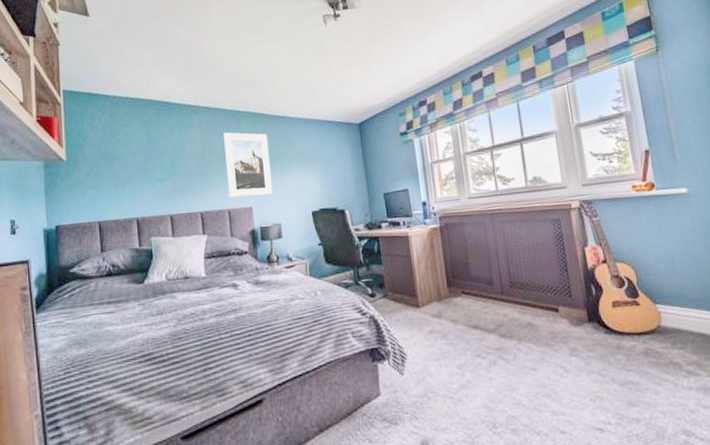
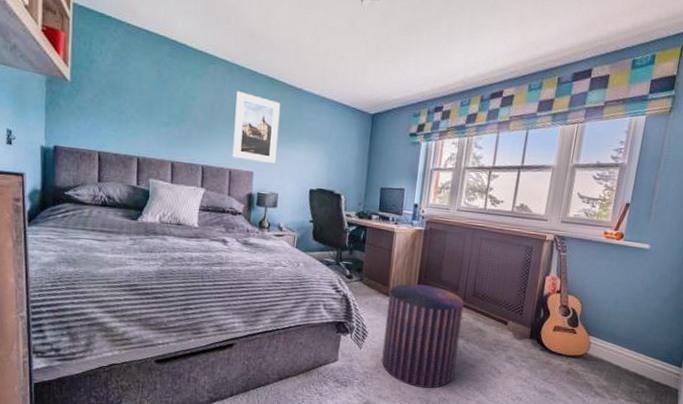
pouf: none [419,285,517,408] -> present [382,283,464,388]

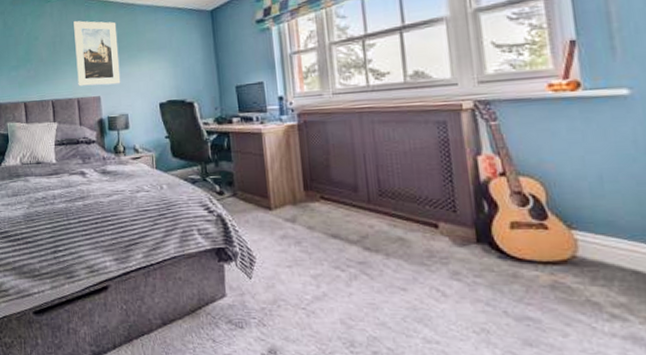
pouf: present [382,283,464,388] -> none [271,190,381,324]

